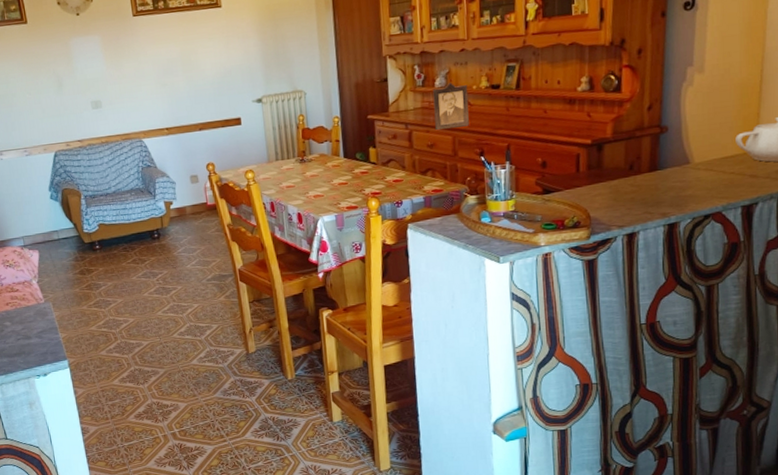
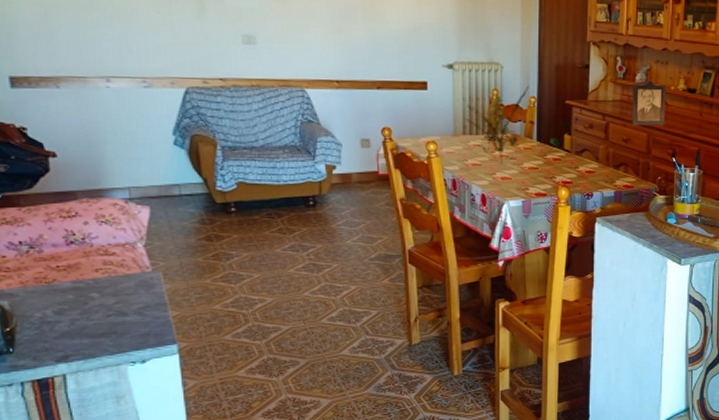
flower arrangement: none [277,107,332,183] -> present [467,86,529,164]

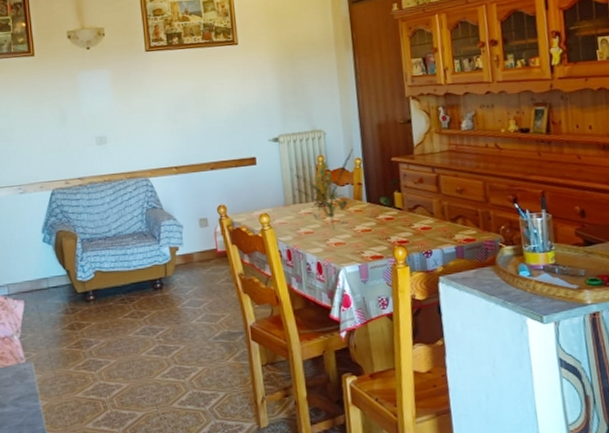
photo frame: present [632,79,666,126] -> none [459,124,500,175]

